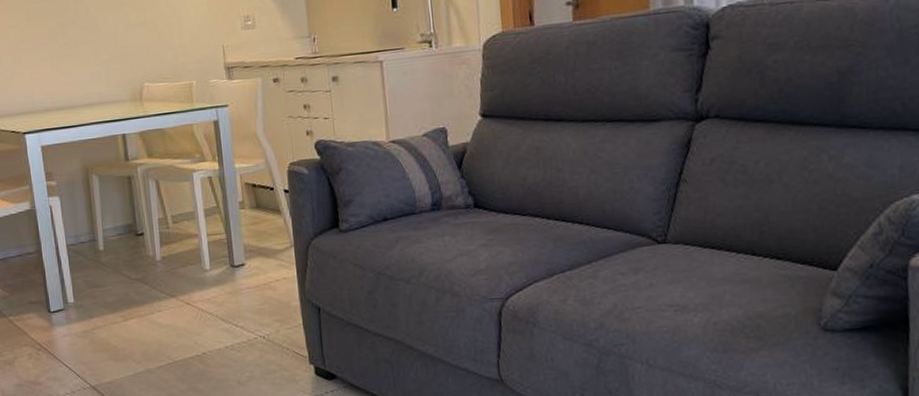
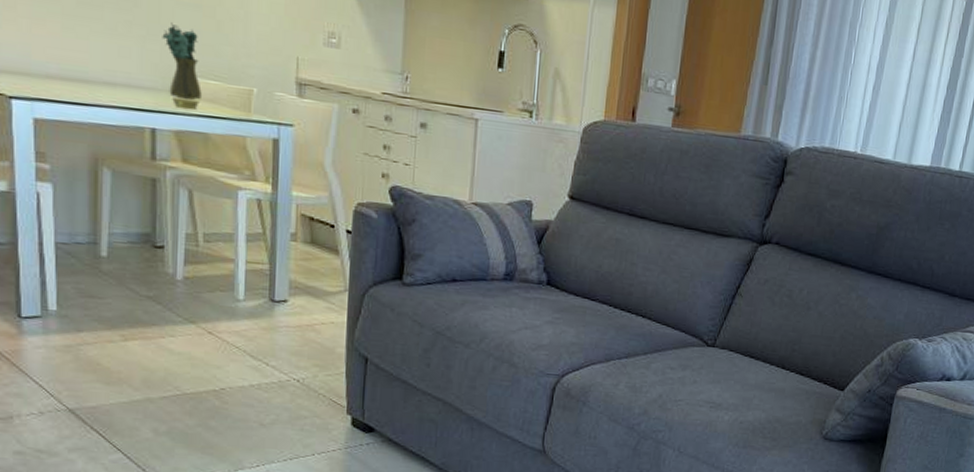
vase: none [120,43,155,112] -> present [162,23,202,110]

